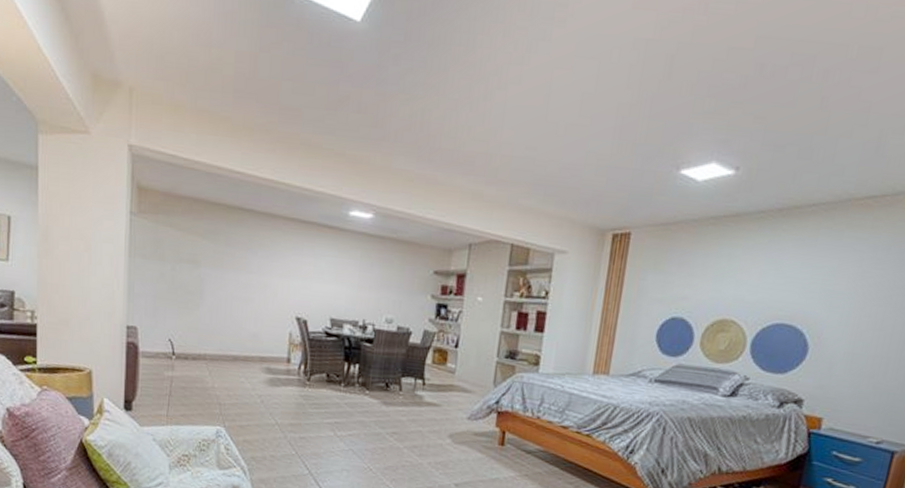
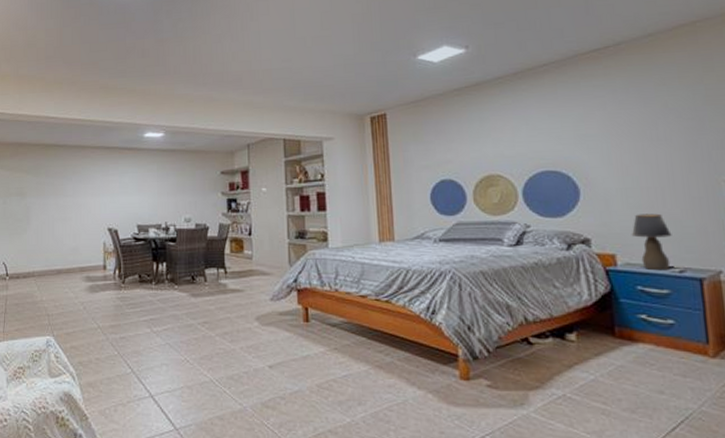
table lamp: none [842,381,882,440] -> present [631,213,672,271]

